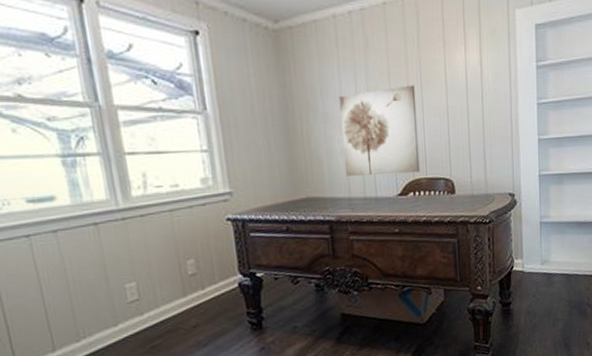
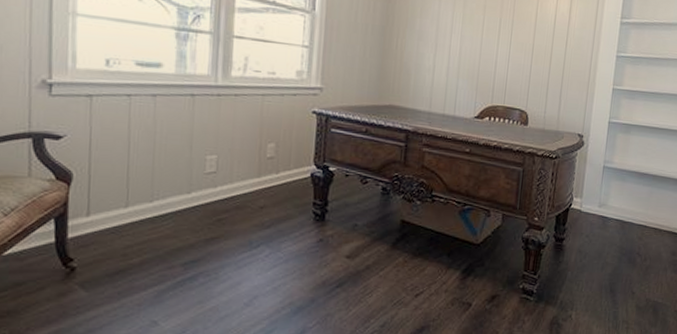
wall art: present [339,85,420,177] -> none [429,18,507,100]

